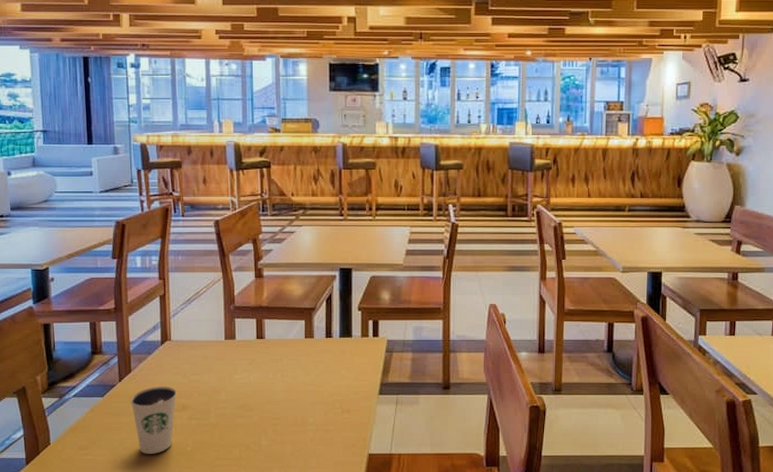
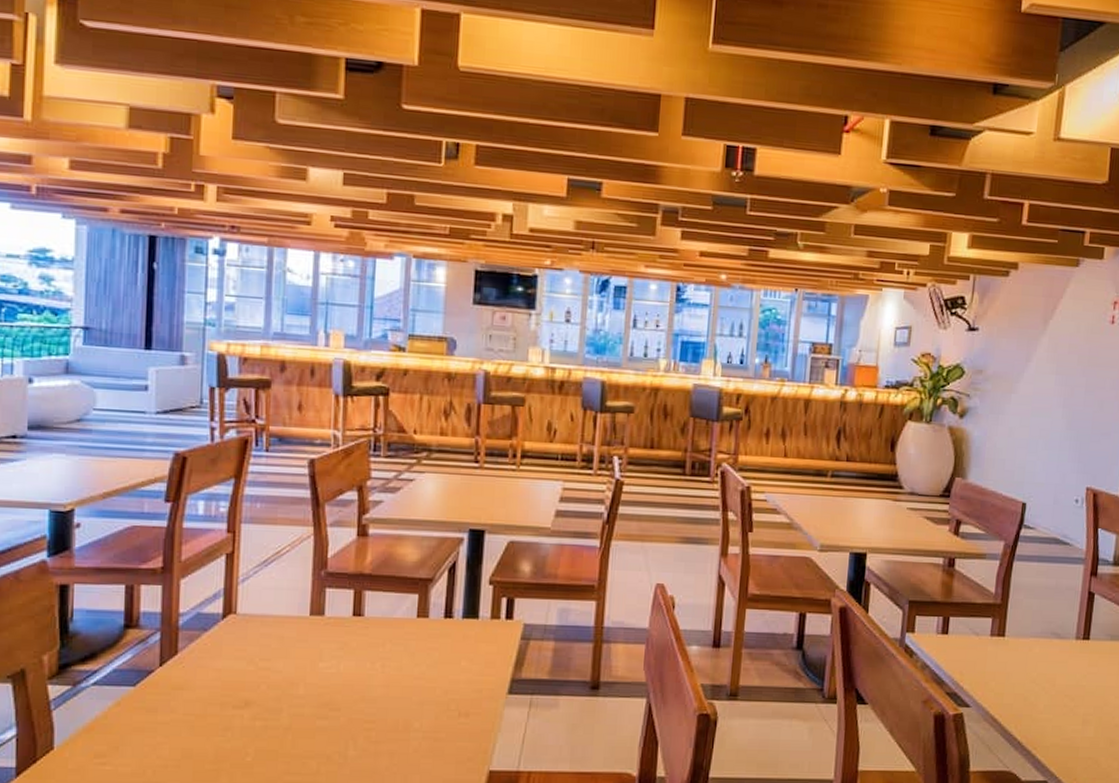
dixie cup: present [130,386,178,454] -> none [172,674,239,765]

